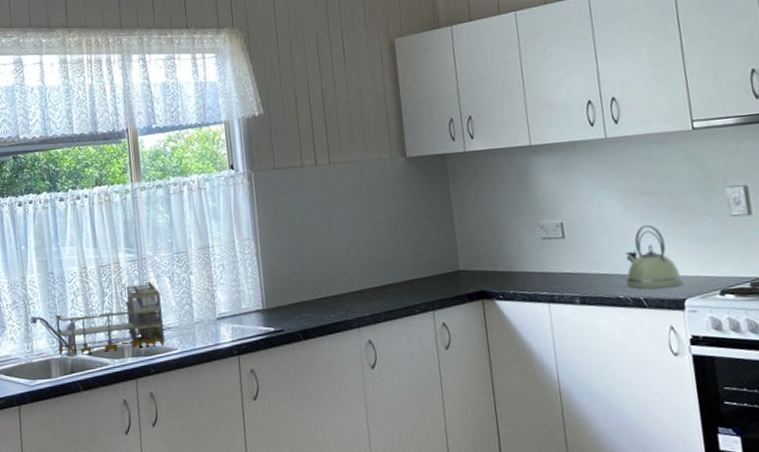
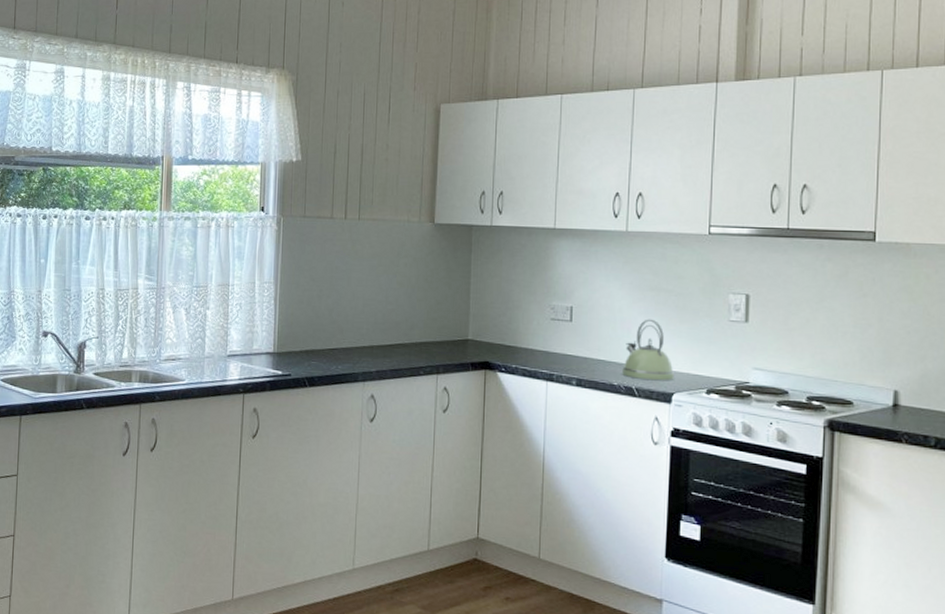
dish rack: present [55,282,165,356] -> none [66,311,176,375]

